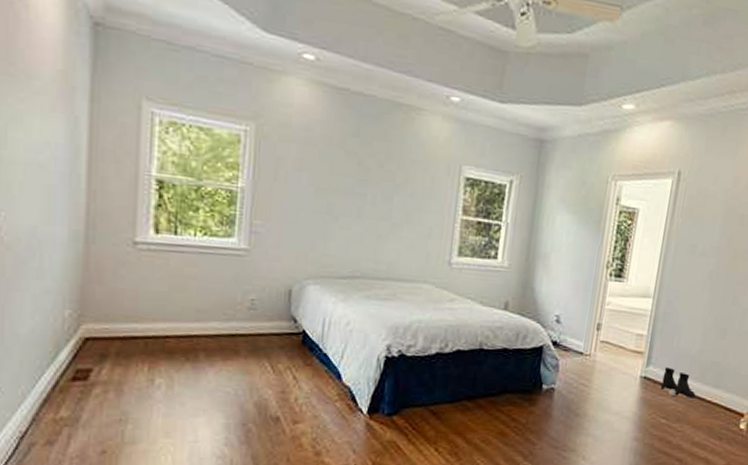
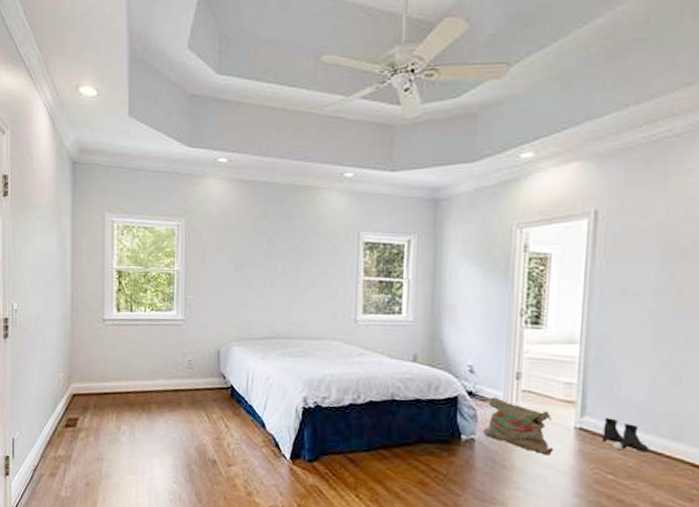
bag: none [563,347,624,403] -> present [483,397,554,456]

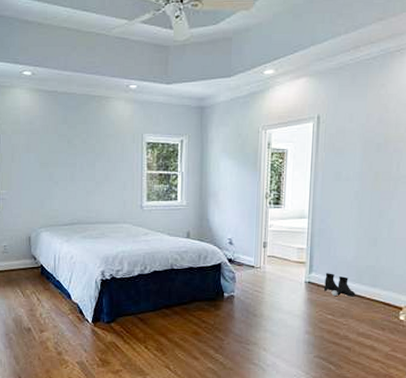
bag: present [483,397,554,456] -> none [240,262,291,304]

